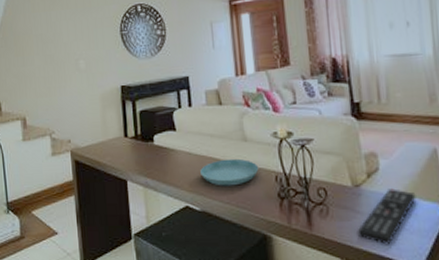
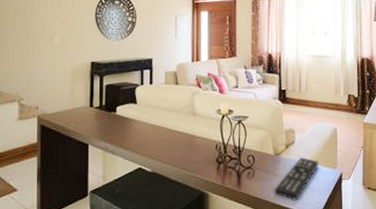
saucer: present [200,158,259,186] -> none [154,129,203,152]

